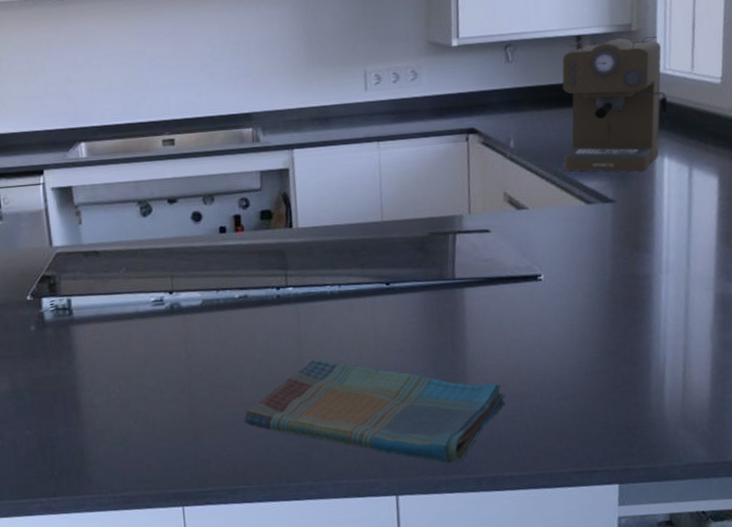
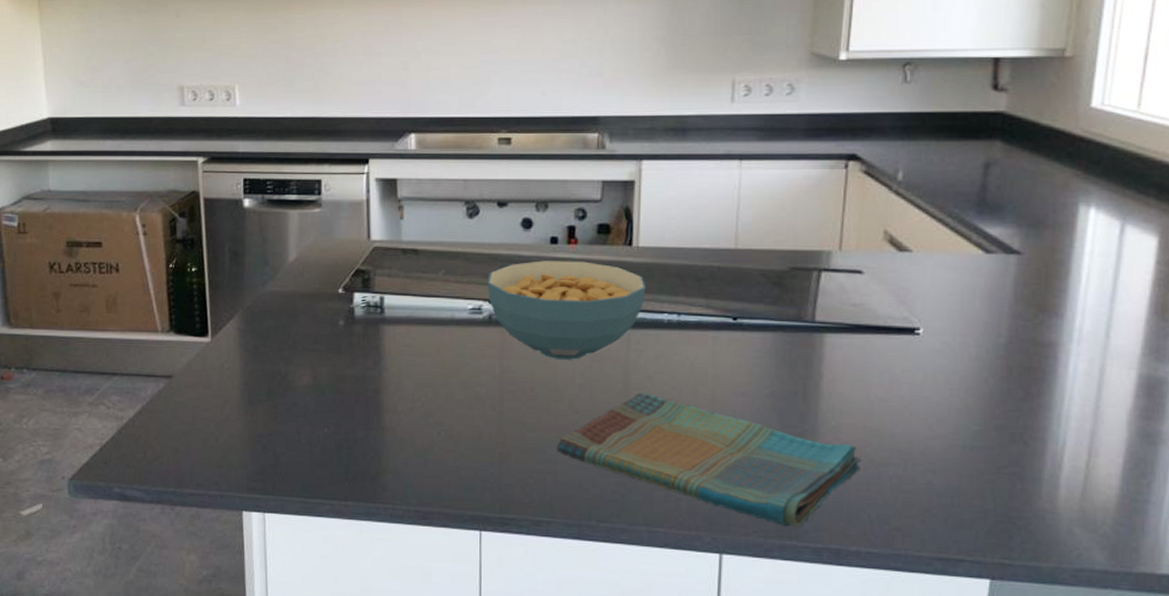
cereal bowl: none [166,246,309,339] -> present [487,261,647,360]
coffee maker: present [562,36,668,172] -> none [960,64,1103,222]

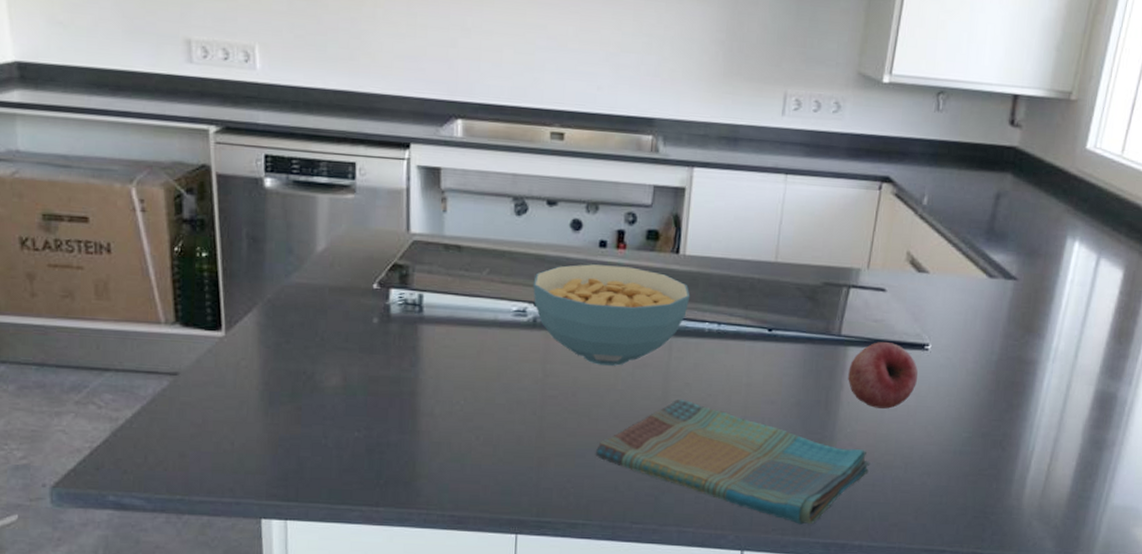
fruit: none [827,327,911,400] -> present [848,342,919,409]

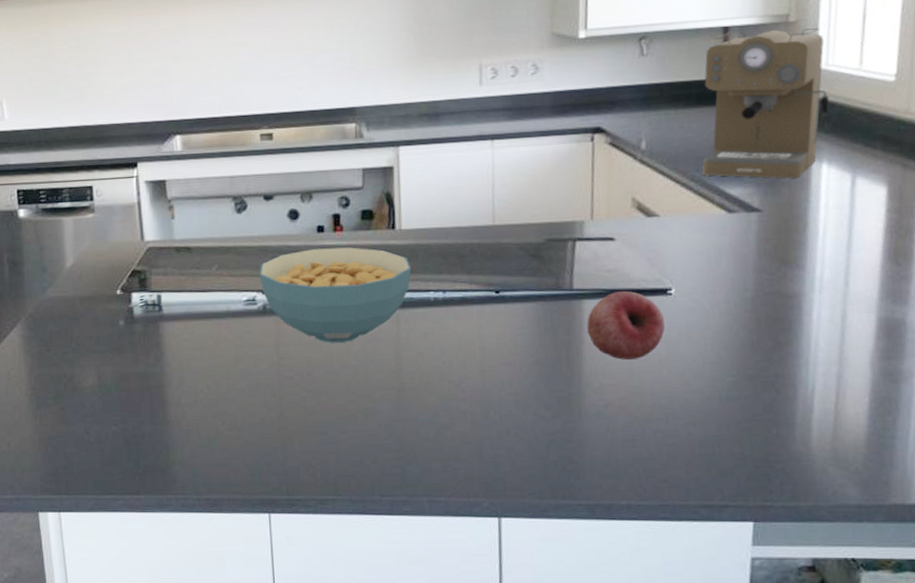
dish towel: present [595,399,870,525] -> none [336,368,626,487]
coffee maker: none [972,101,1097,252] -> present [702,28,829,179]

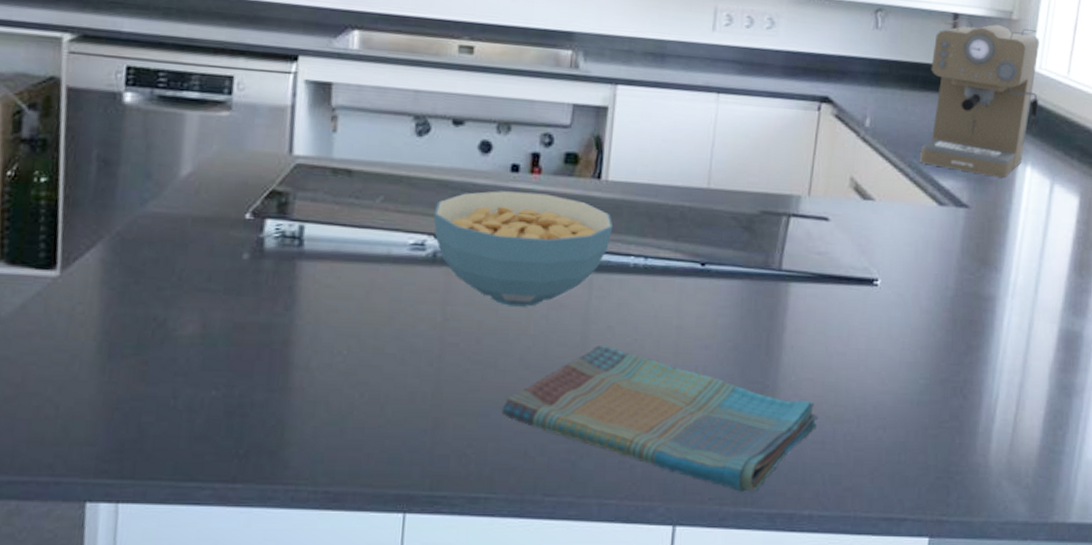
dish towel: none [336,368,626,487] -> present [501,344,819,492]
fruit: present [587,291,666,360] -> none [791,277,868,353]

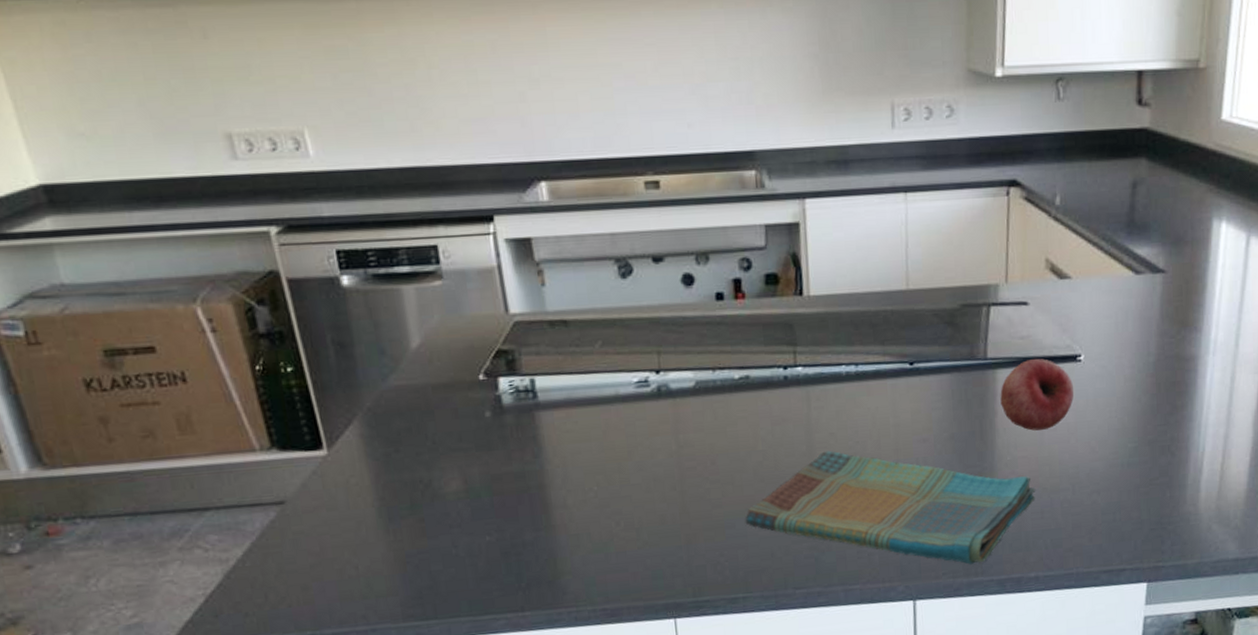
cereal bowl: present [433,190,614,307] -> none [651,317,822,427]
fruit: none [791,277,868,353] -> present [1000,359,1075,431]
coffee maker: present [919,19,1040,178] -> none [1112,76,1231,238]

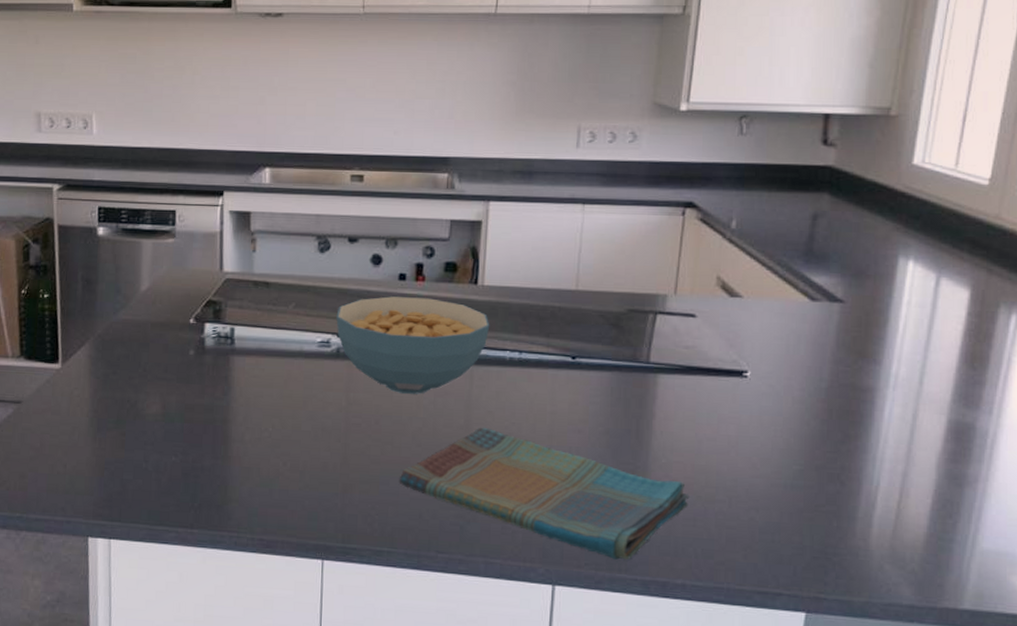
cereal bowl: none [651,317,822,427] -> present [336,296,490,394]
fruit: present [1000,359,1075,431] -> none [660,369,738,439]

